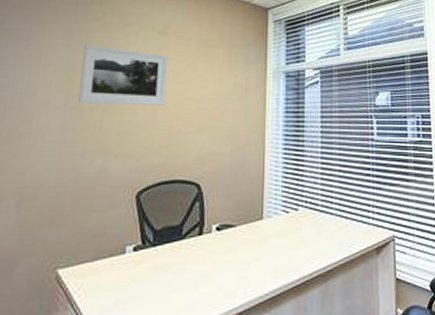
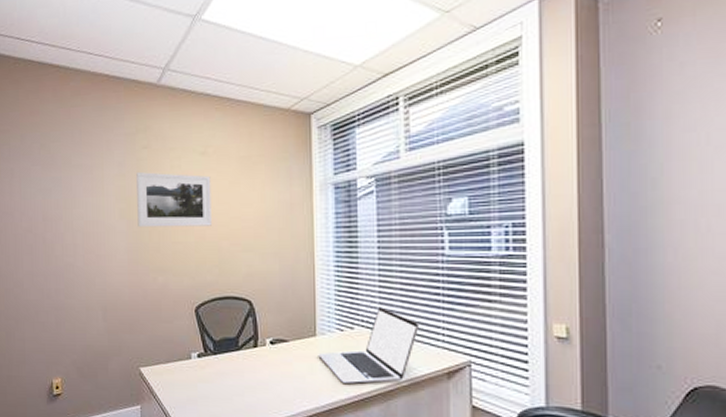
laptop: none [264,187,355,267] -> present [318,307,420,383]

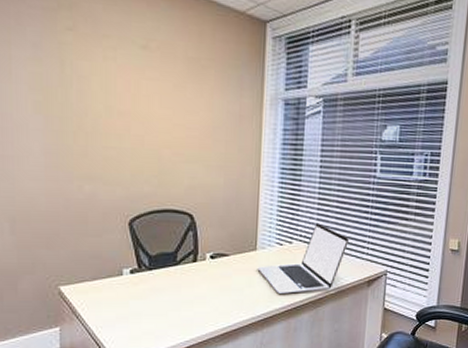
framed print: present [137,172,212,228] -> none [58,59,152,132]

